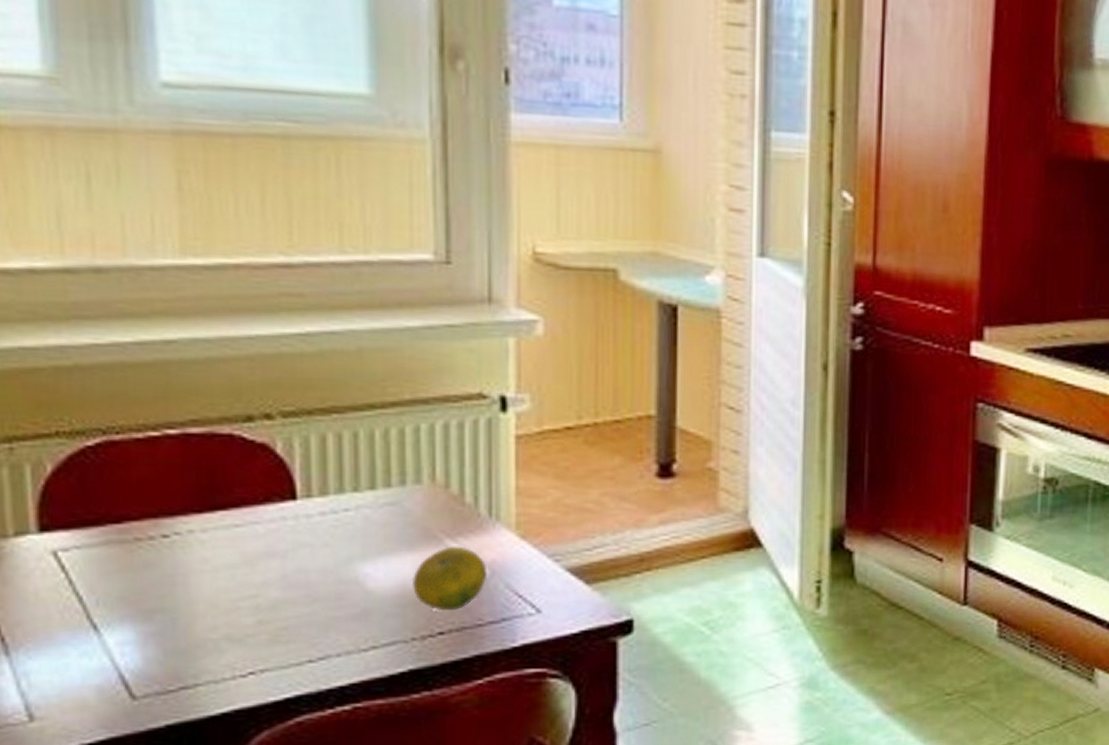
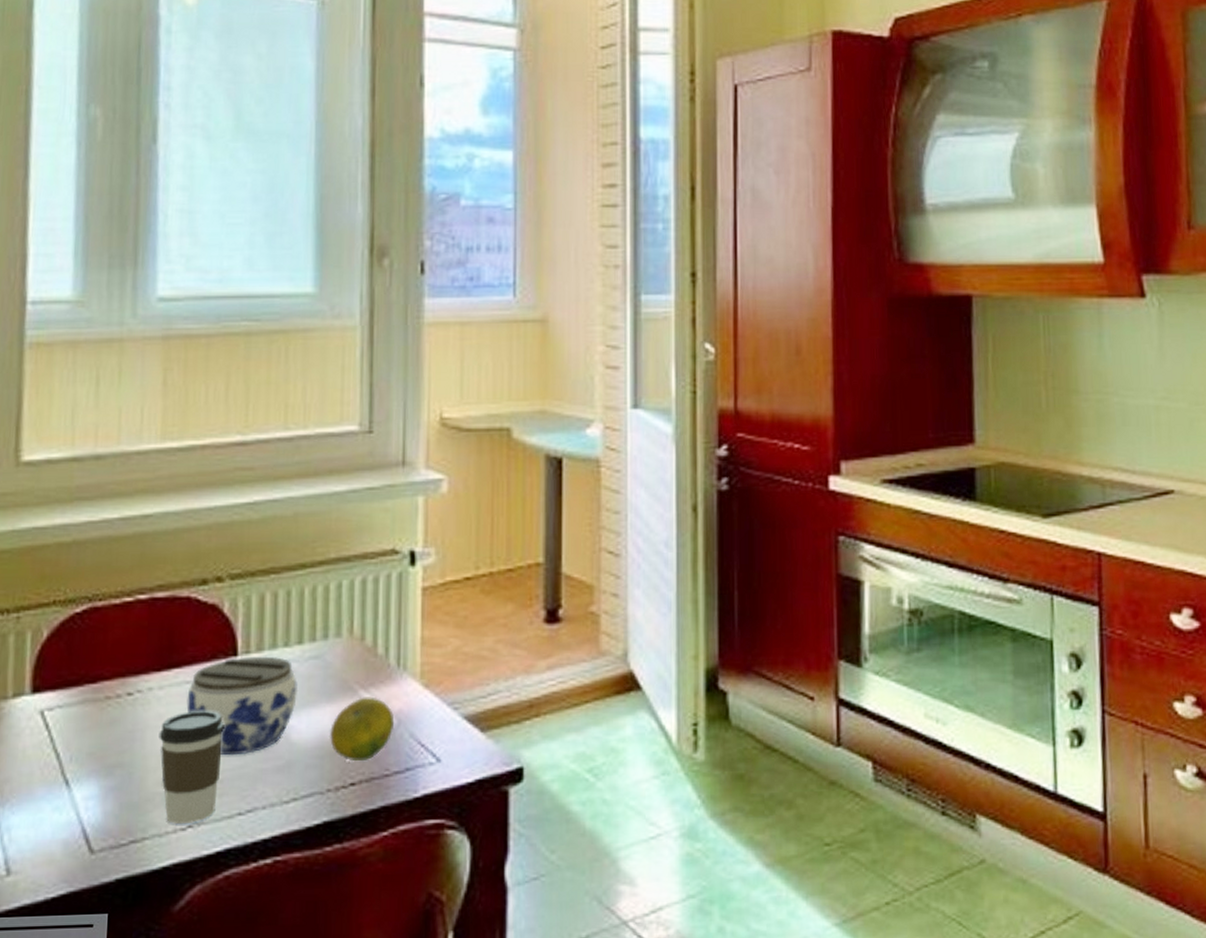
coffee cup: none [206,555,286,670] -> present [159,710,224,824]
jar: none [237,500,373,603] -> present [186,656,299,756]

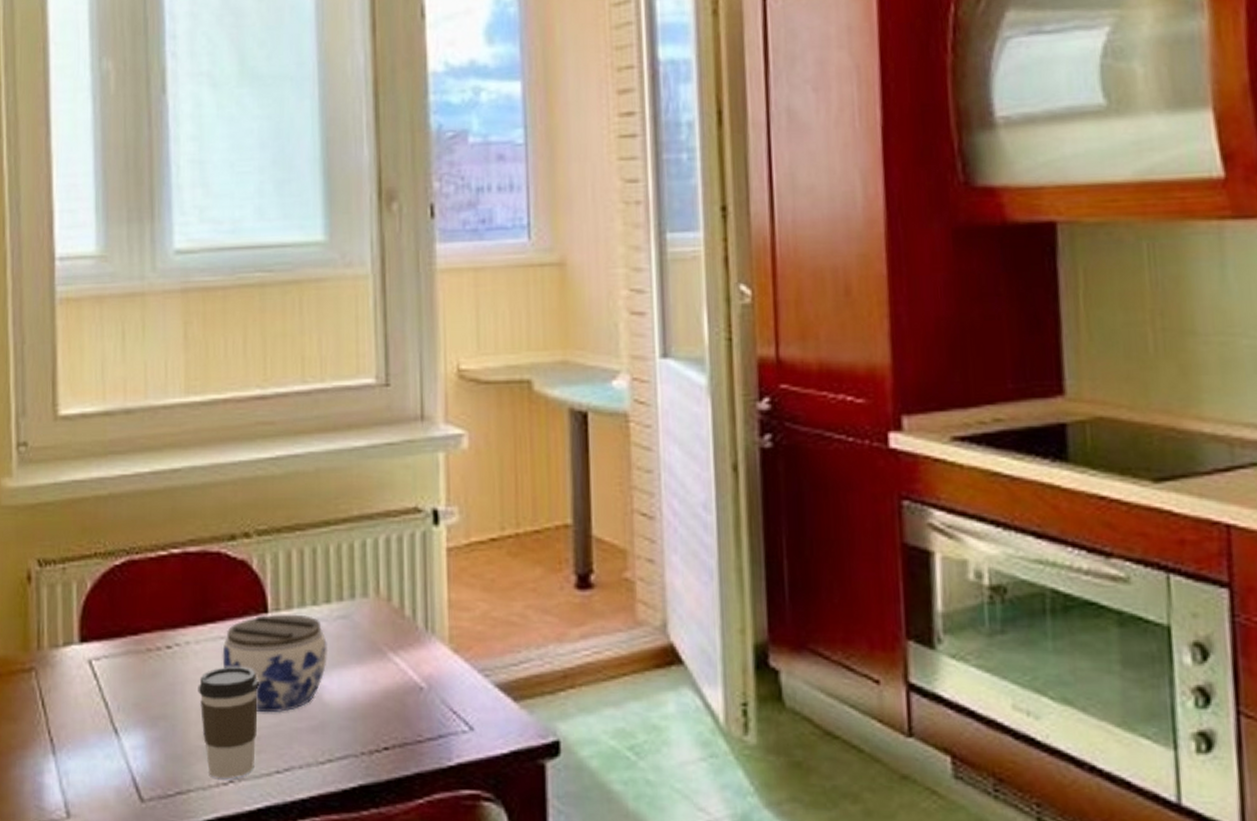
fruit: present [329,696,395,762] -> none [360,659,426,726]

